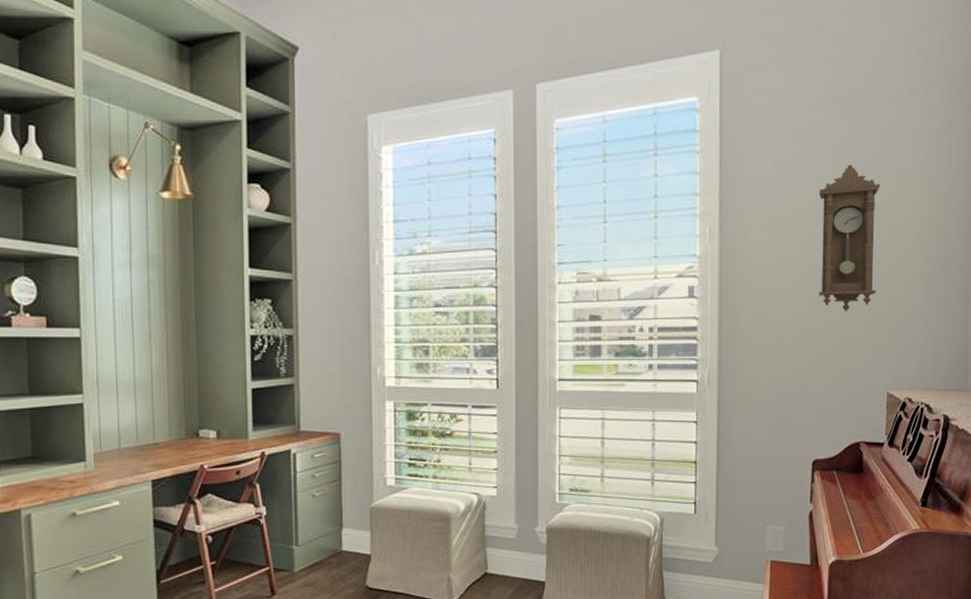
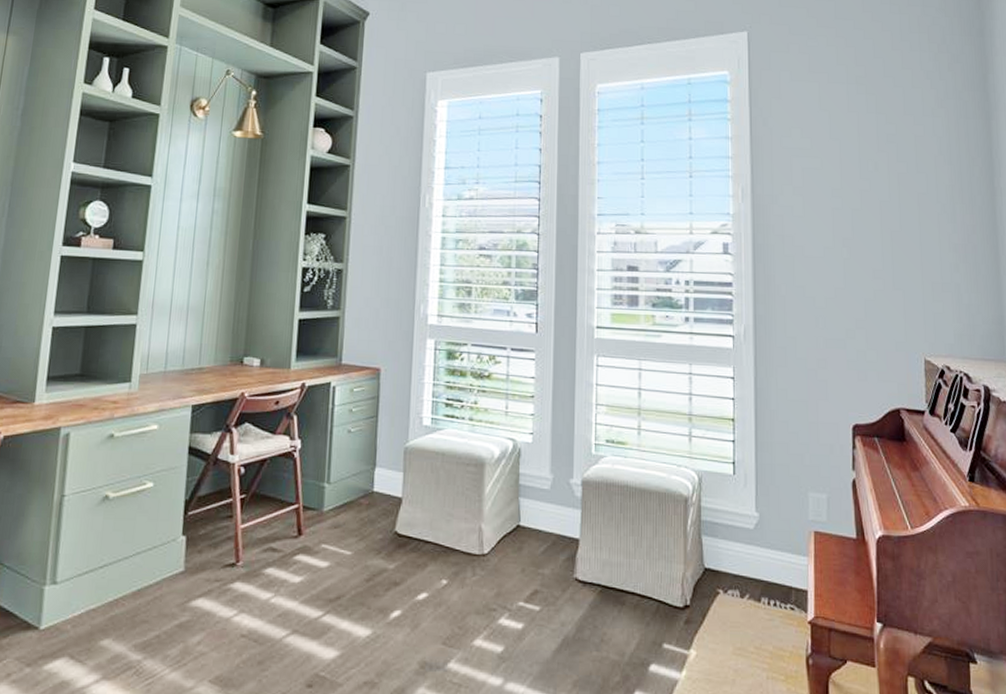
pendulum clock: present [818,164,881,311] -> none [846,137,906,276]

